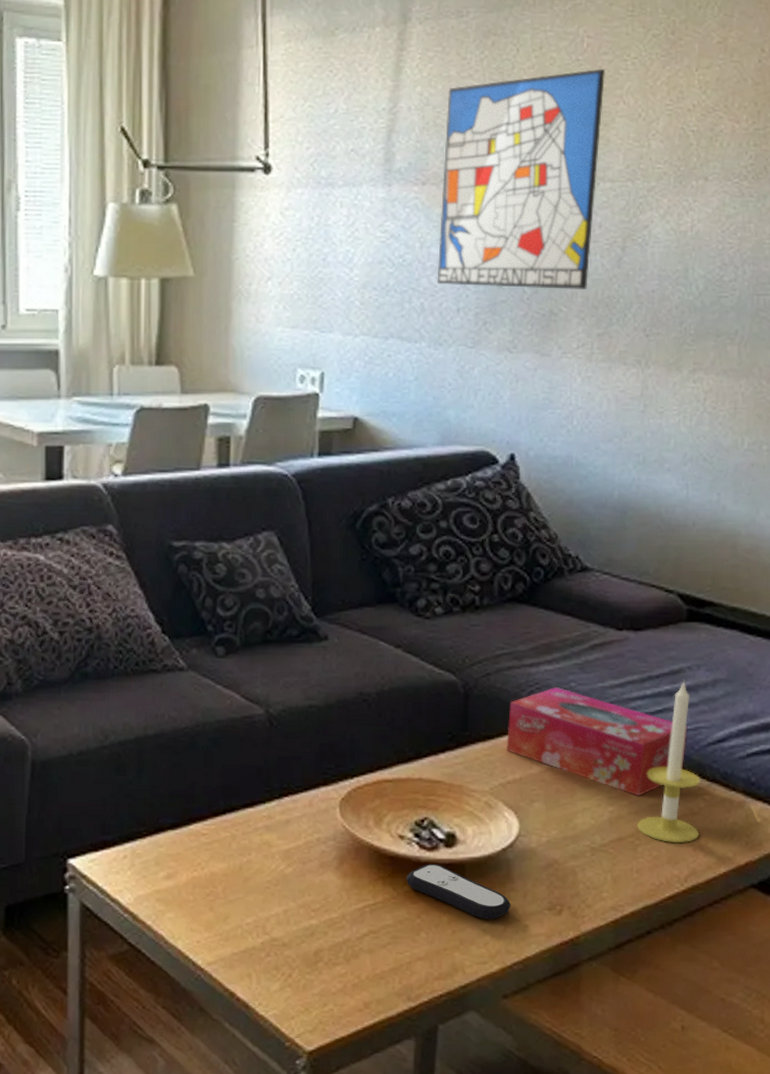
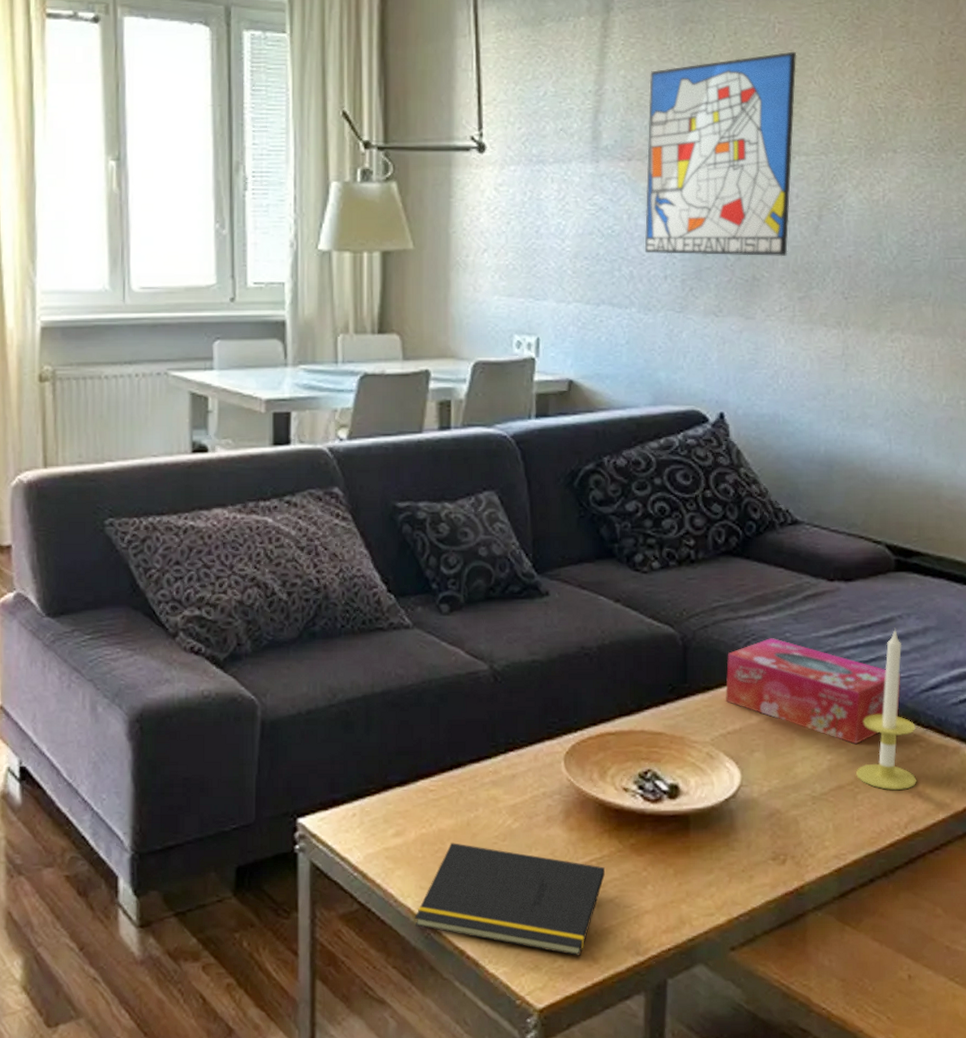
notepad: none [185,886,378,1000] -> present [415,843,605,956]
remote control: present [406,864,511,920] -> none [631,816,735,871]

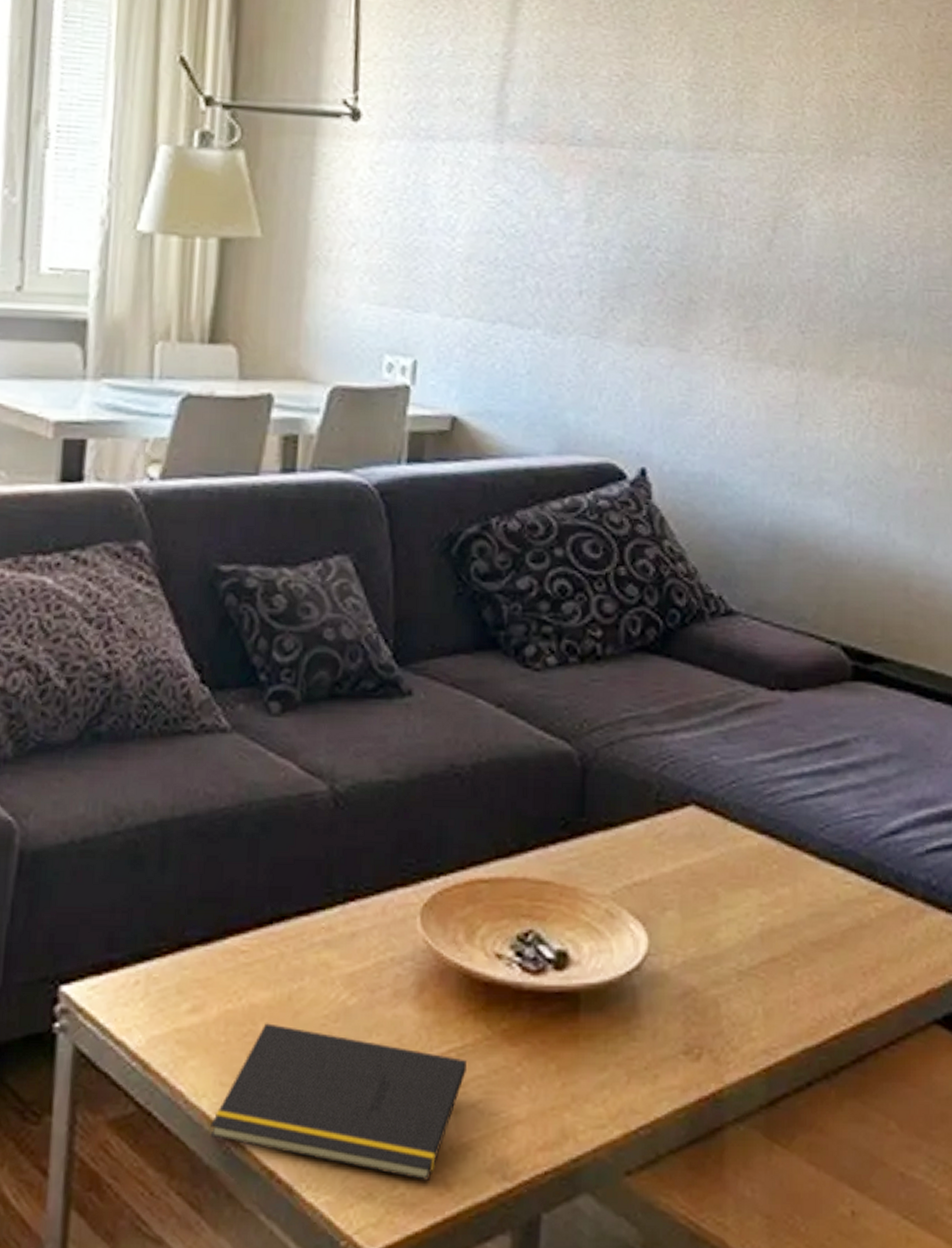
wall art: present [644,51,797,257] -> none [555,23,754,276]
tissue box: present [726,638,901,745] -> none [633,761,855,904]
candle: present [856,629,917,791] -> none [794,754,871,966]

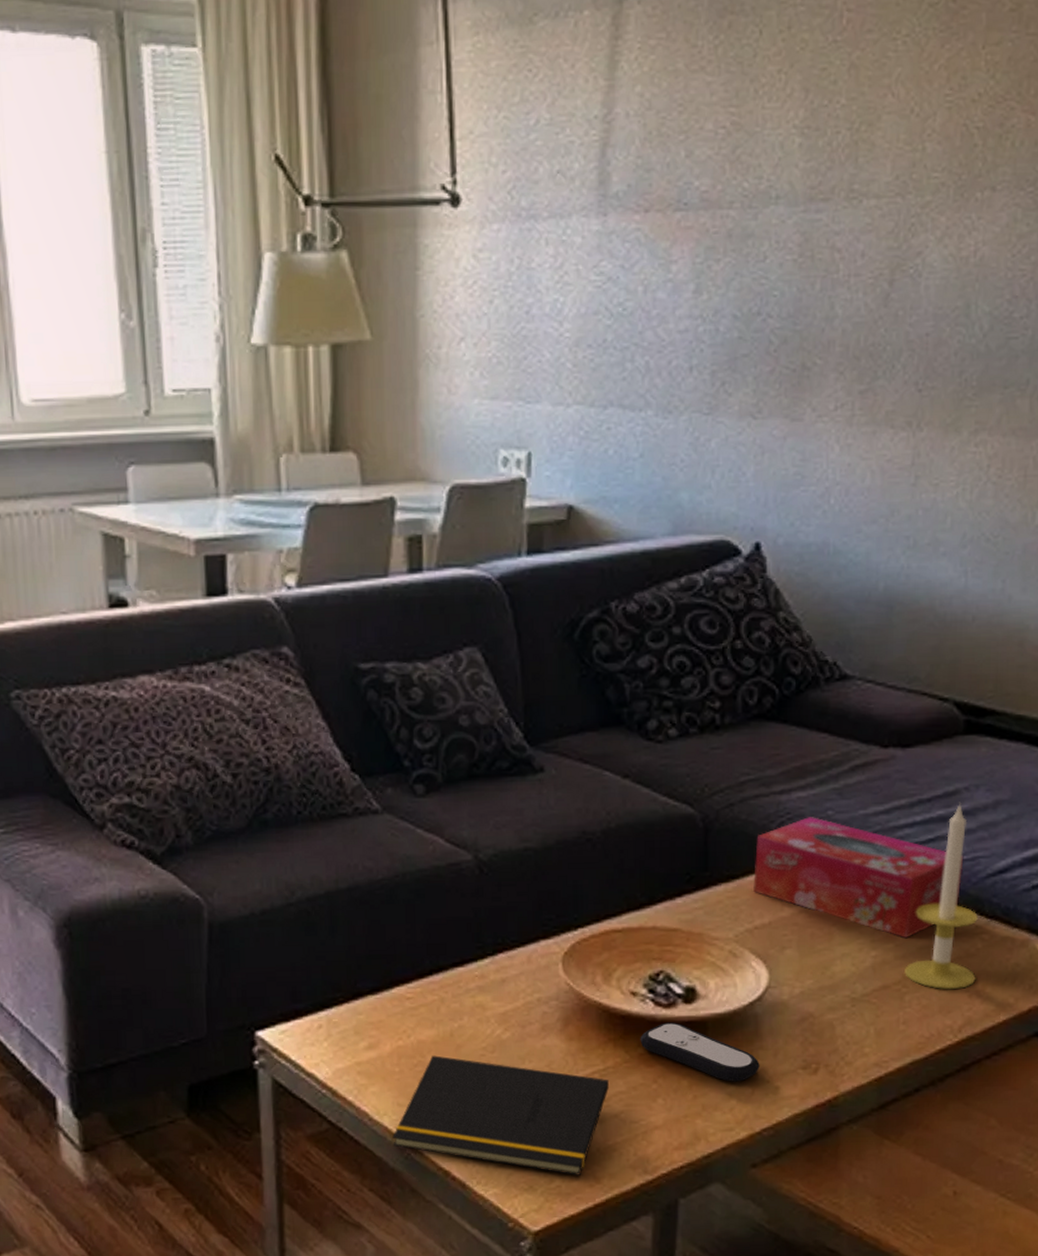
remote control: none [504,992,637,1068] -> present [640,1022,760,1082]
tissue box: none [633,761,855,904] -> present [753,817,964,939]
candle: none [794,754,871,966] -> present [905,803,978,990]

